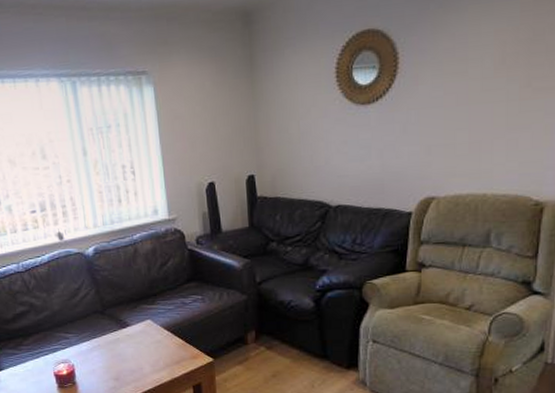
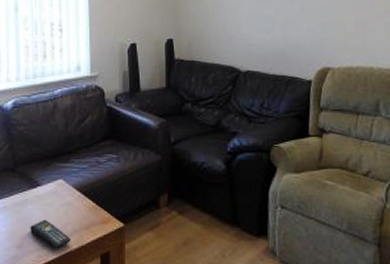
remote control: none [124,355,164,381] -> present [30,219,71,249]

